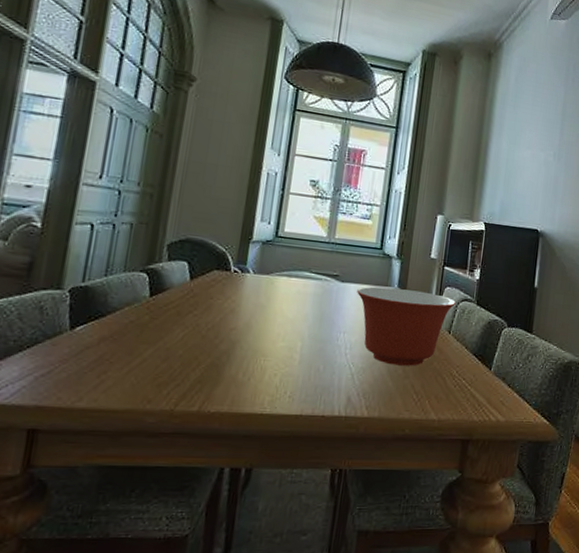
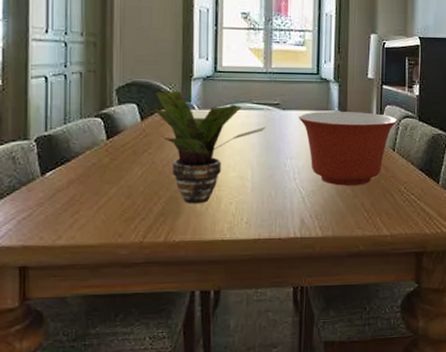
potted plant: none [206,251,323,373] -> present [154,91,266,204]

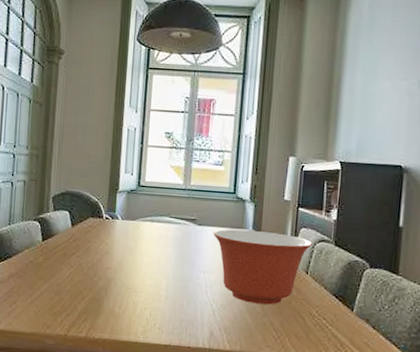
potted plant: present [154,91,266,204] -> none [83,201,183,307]

